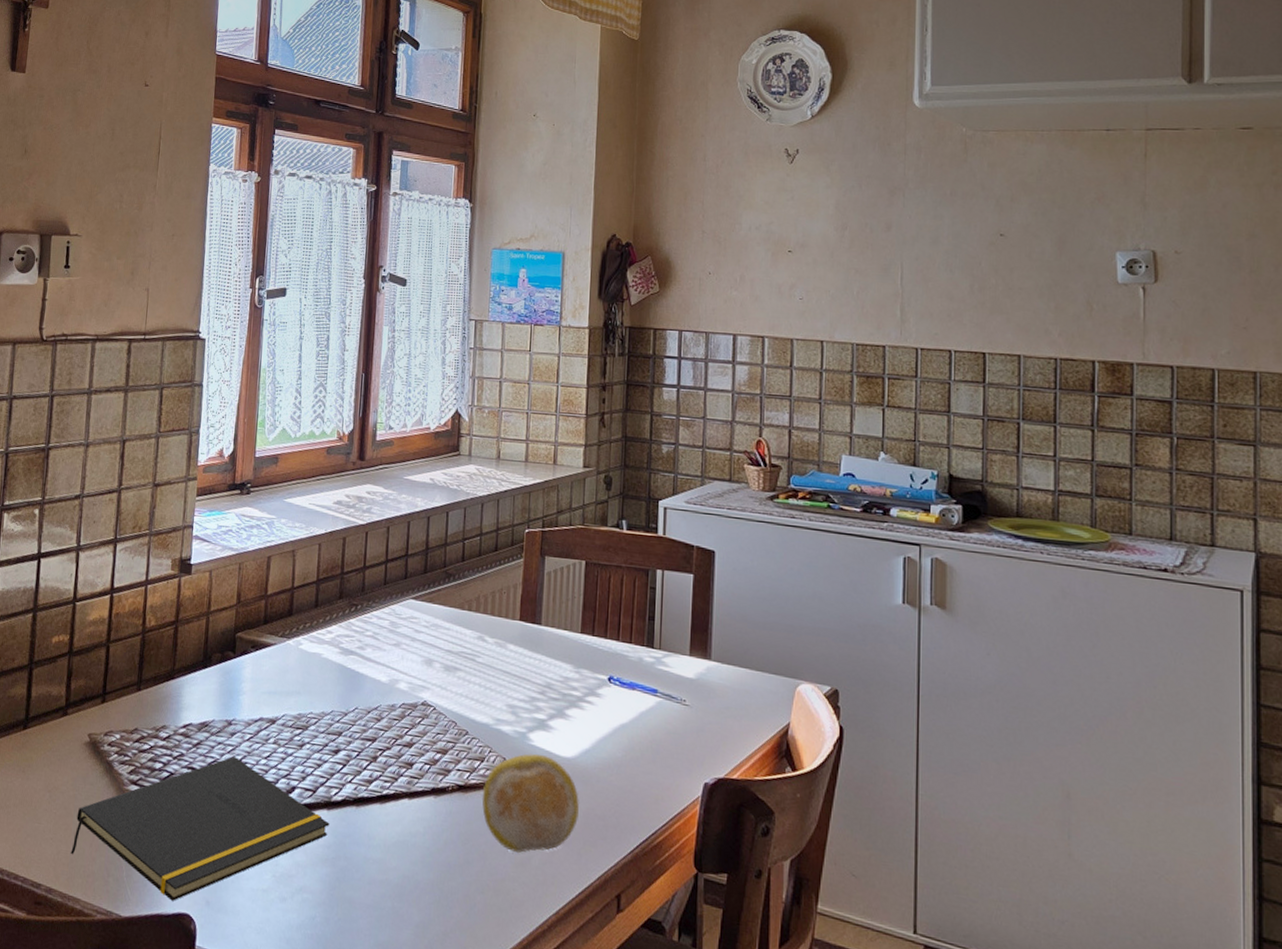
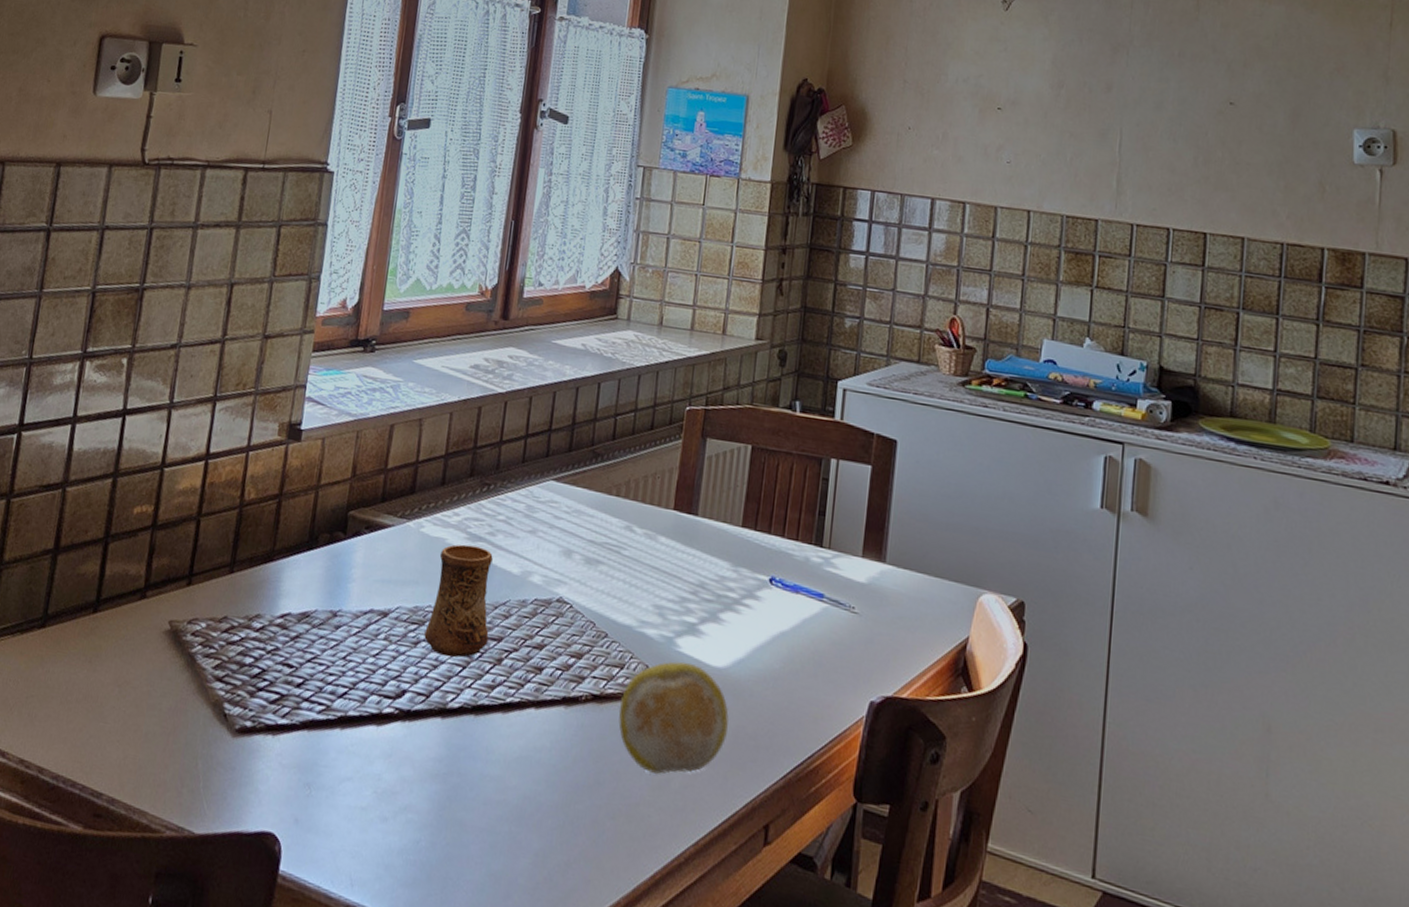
notepad: present [70,756,330,901] -> none [139,653,443,818]
cup: none [308,658,364,757] -> present [424,544,493,658]

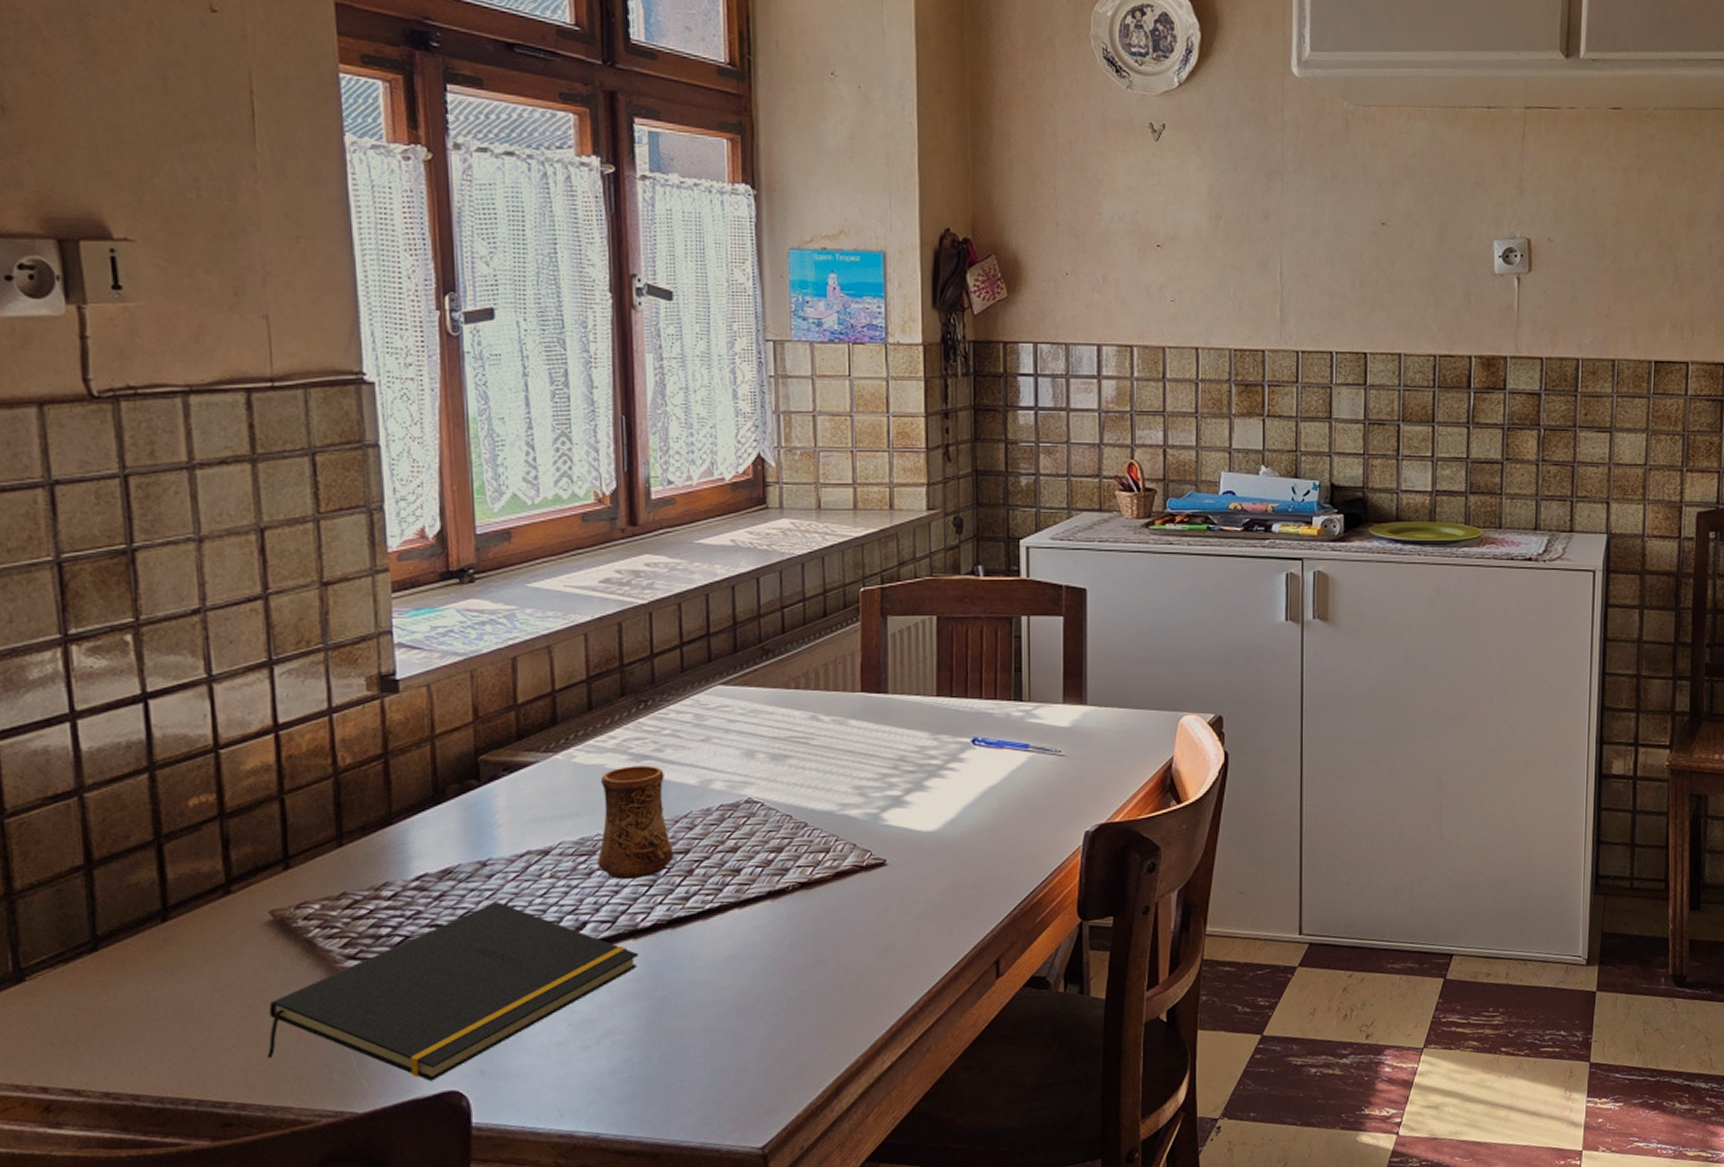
notepad: none [139,653,443,818] -> present [266,902,639,1081]
fruit: present [618,661,729,774] -> none [832,834,947,940]

